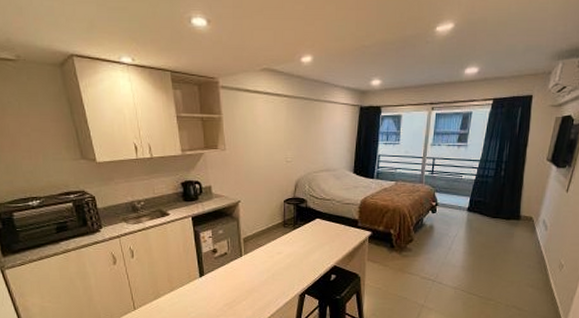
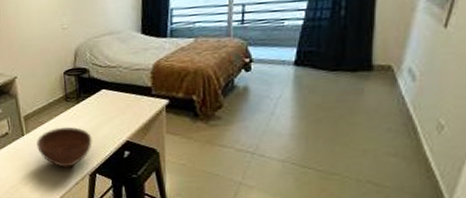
bowl: none [253,250,304,288] -> present [37,126,92,168]

